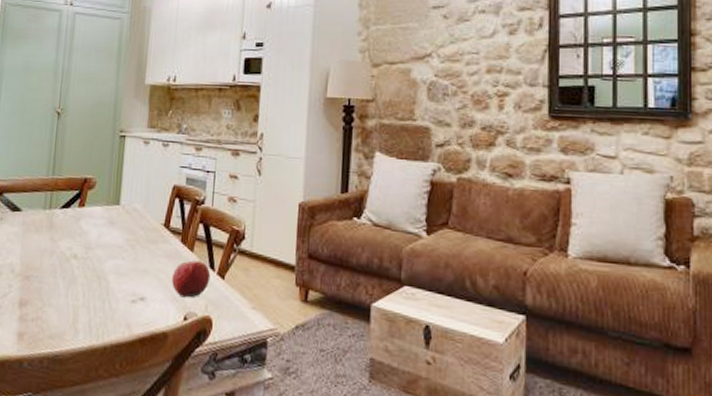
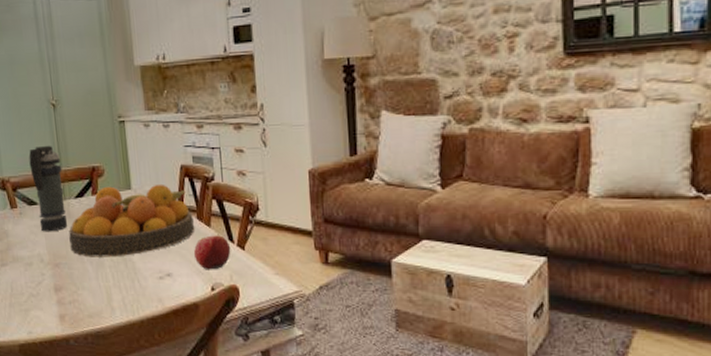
smoke grenade: none [18,152,54,241] -> present [28,145,68,232]
fruit bowl: none [45,199,178,275] -> present [69,184,195,257]

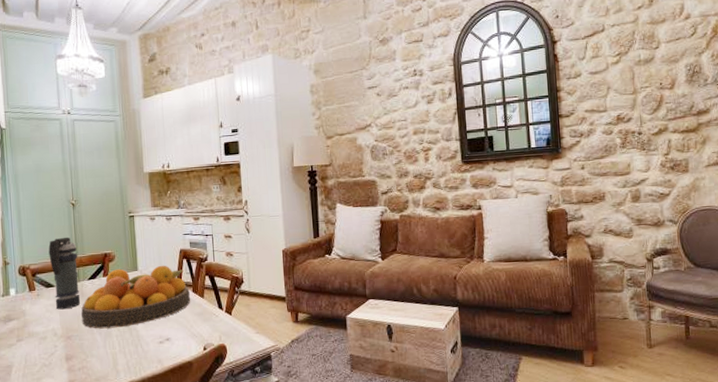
apple: present [193,235,231,270] -> none [189,304,220,333]

